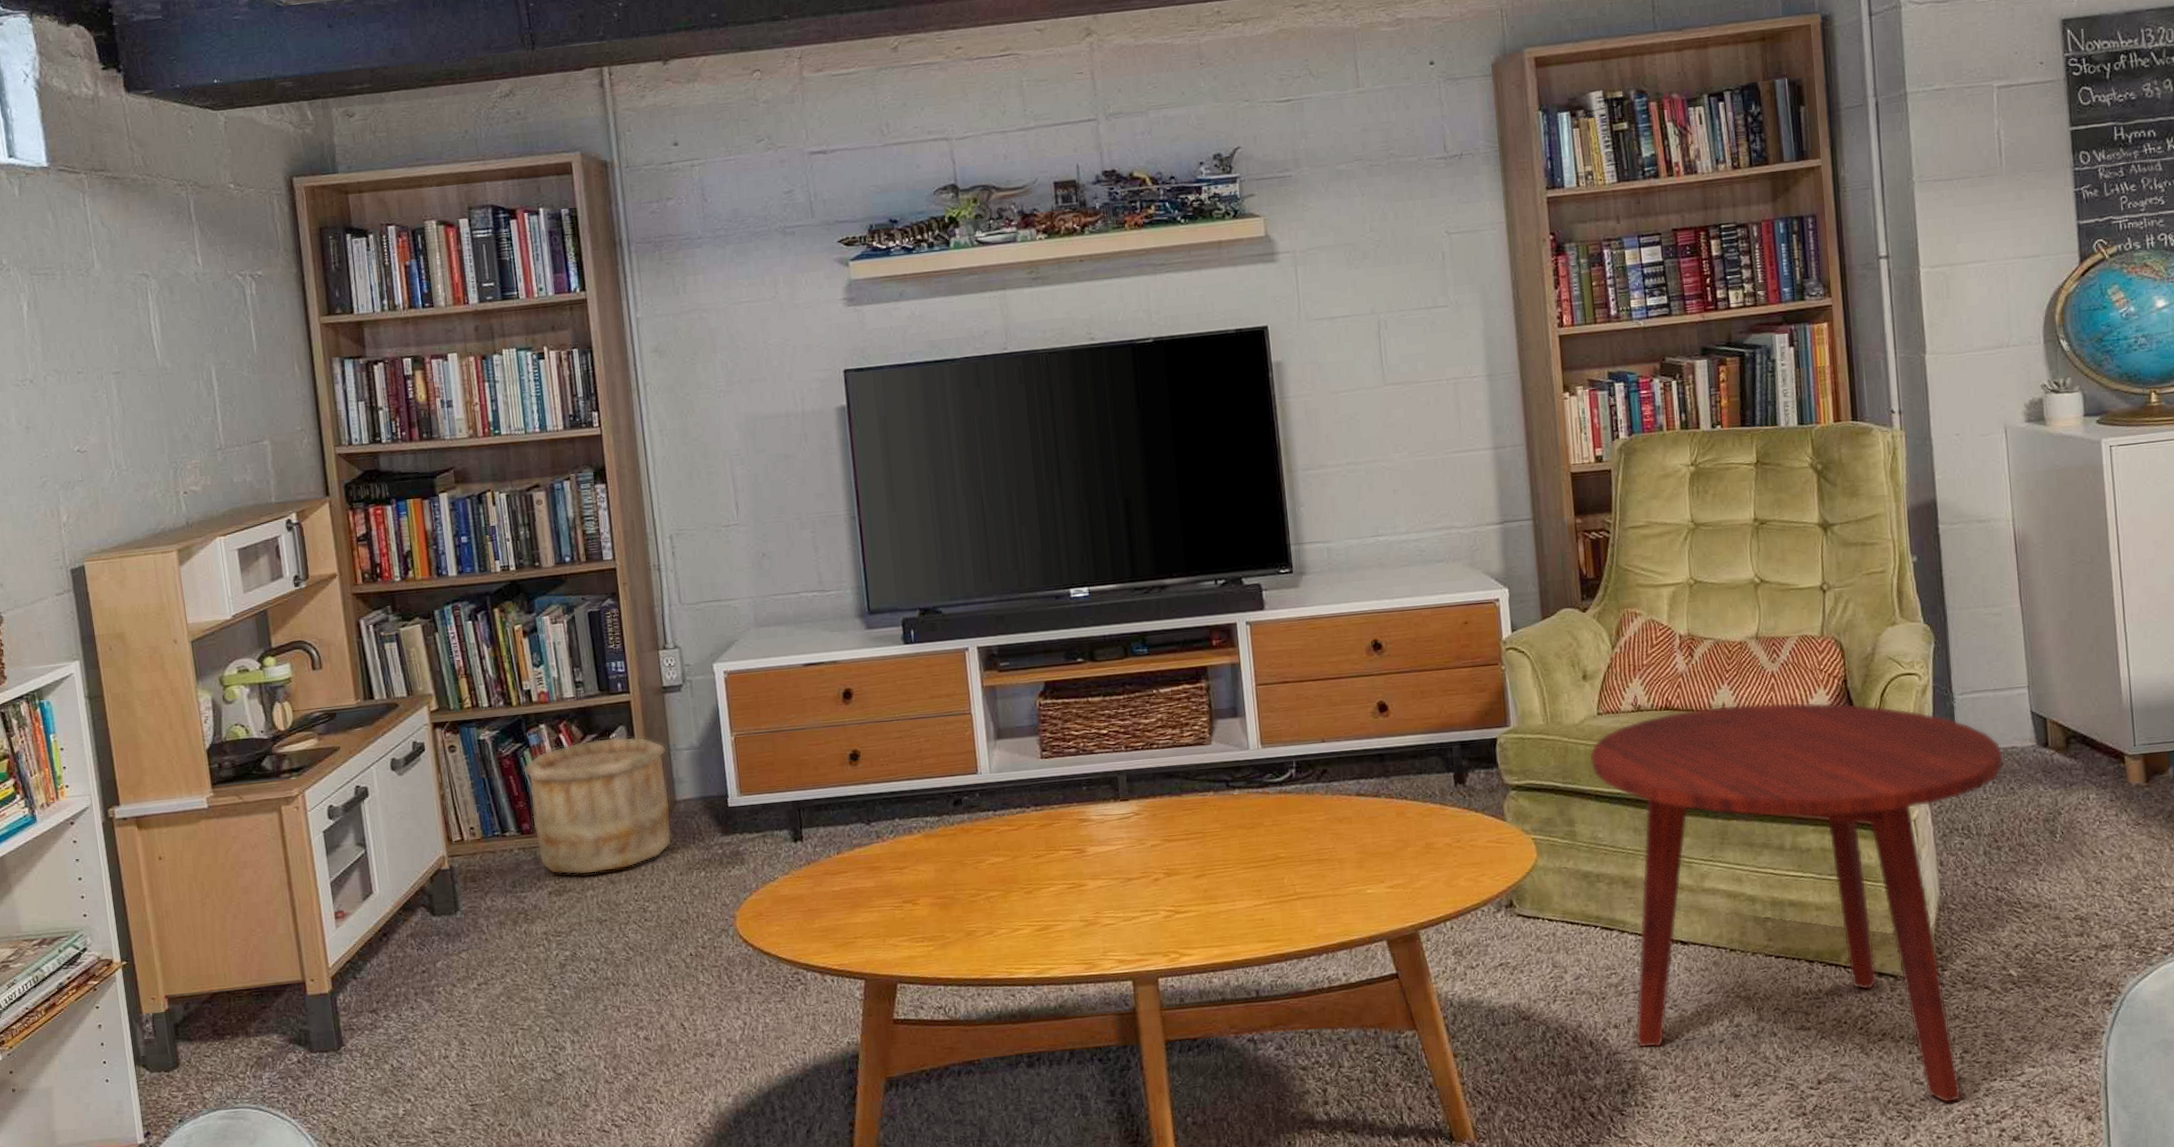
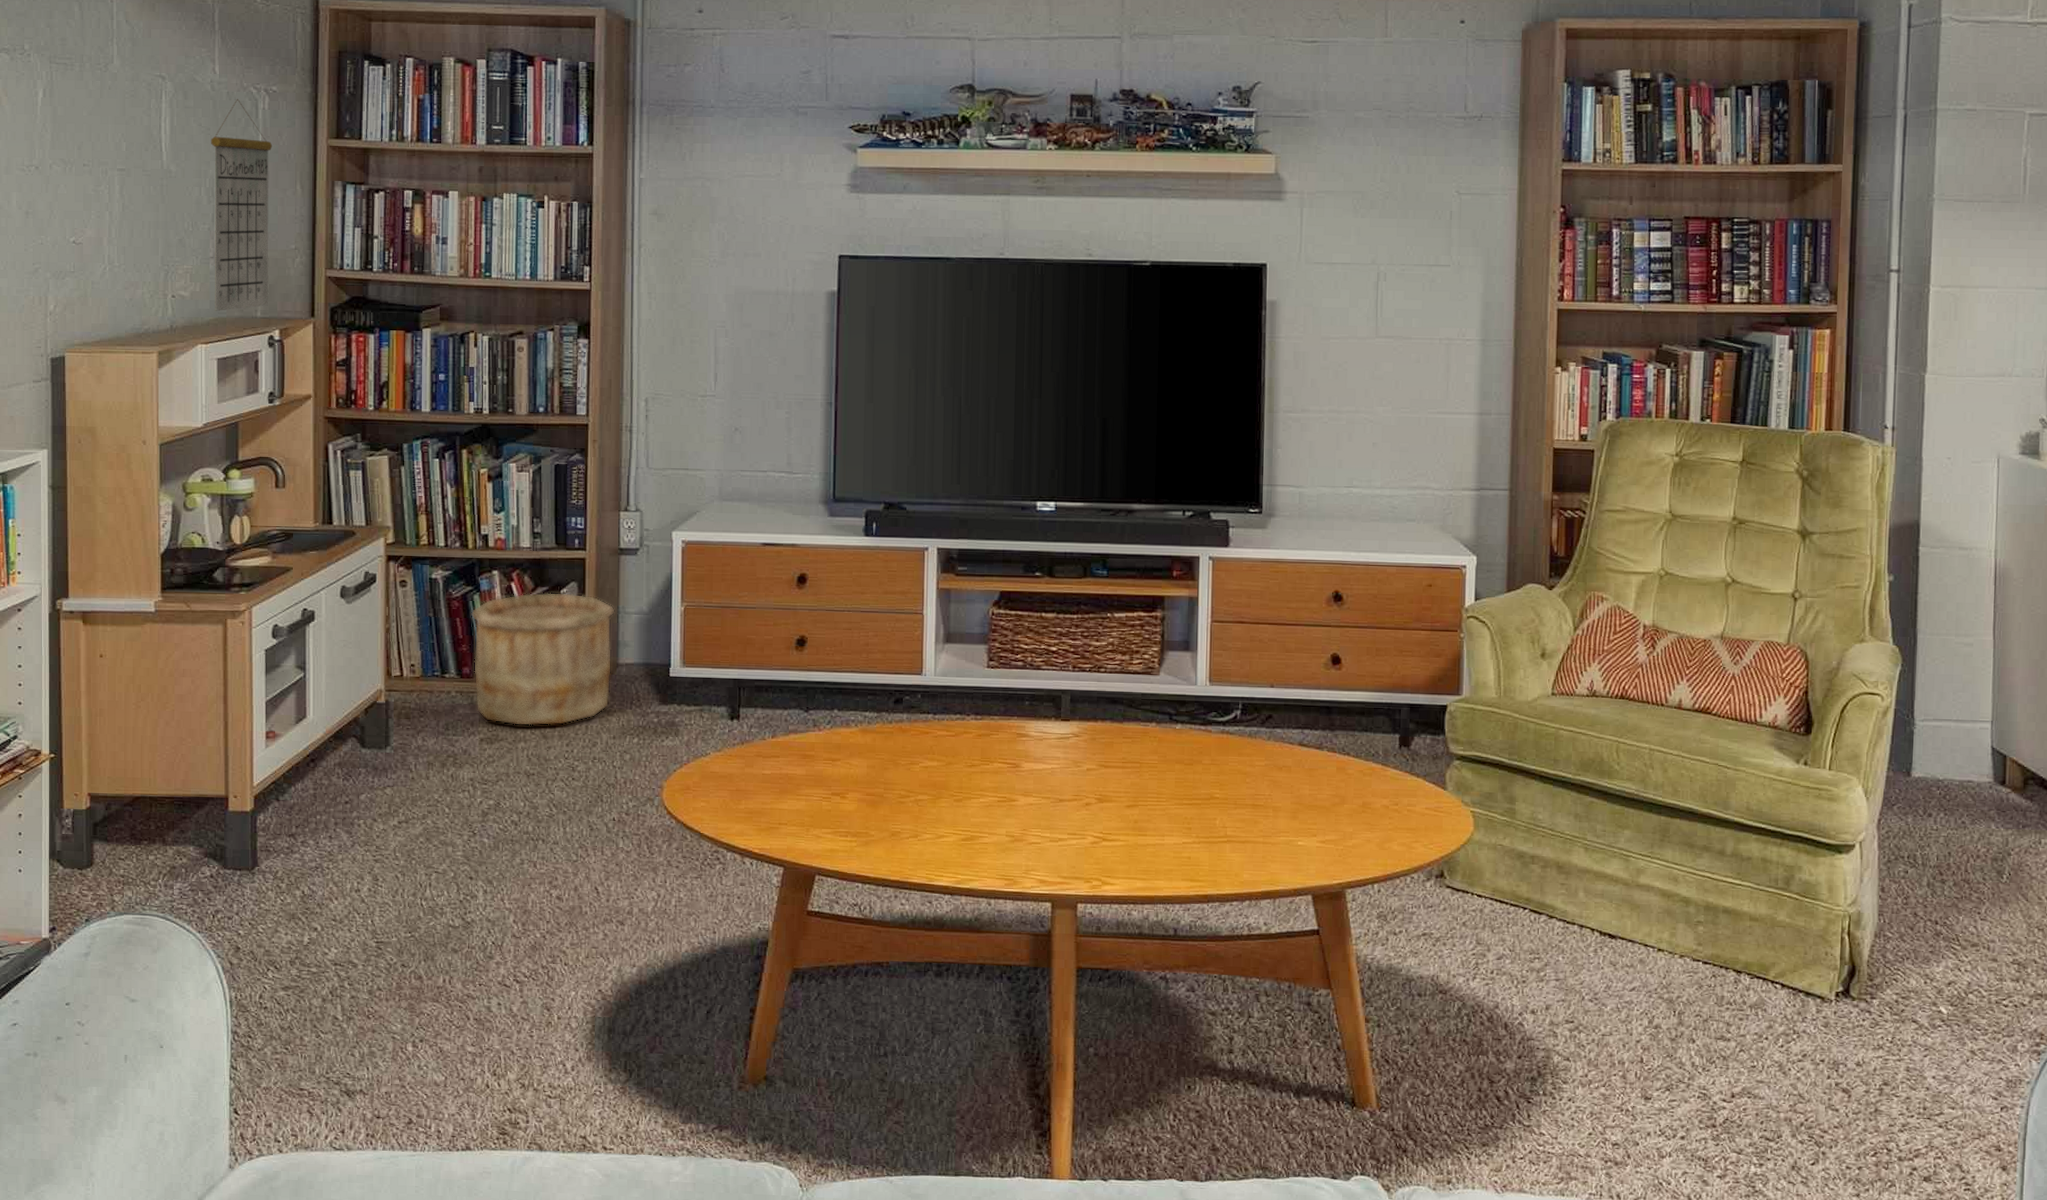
calendar: none [202,287,281,502] -> present [210,98,273,311]
side table: present [1589,702,2005,1103] -> none [1538,701,1959,1134]

